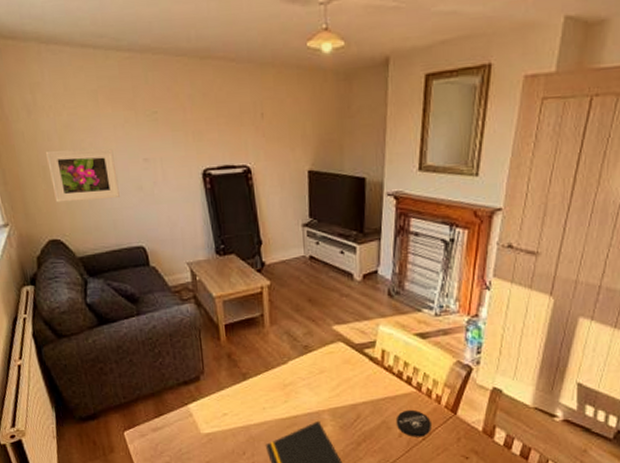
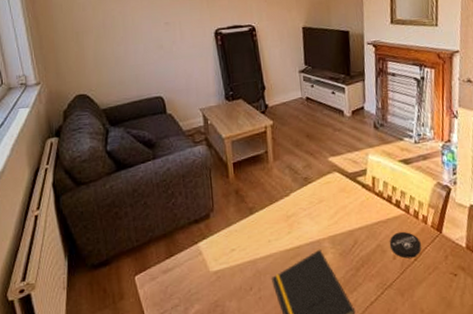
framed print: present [46,149,120,203] -> none [80,16,143,62]

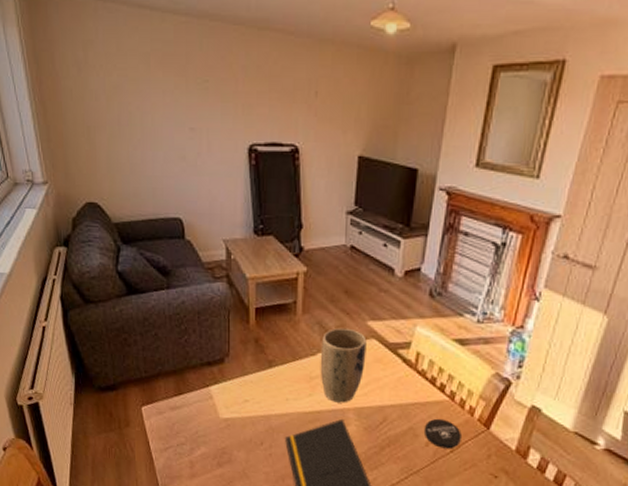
plant pot: none [293,166,332,235] -> present [320,327,367,403]

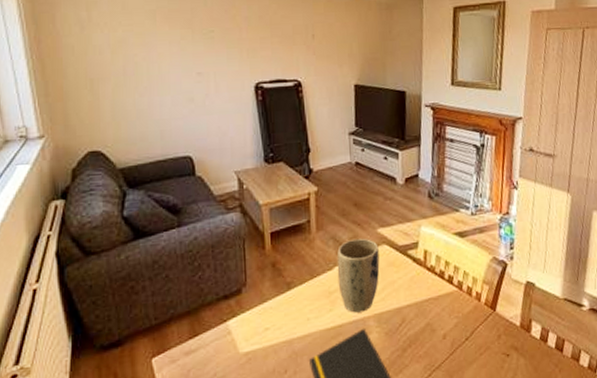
coaster: present [423,418,462,449] -> none [439,309,473,338]

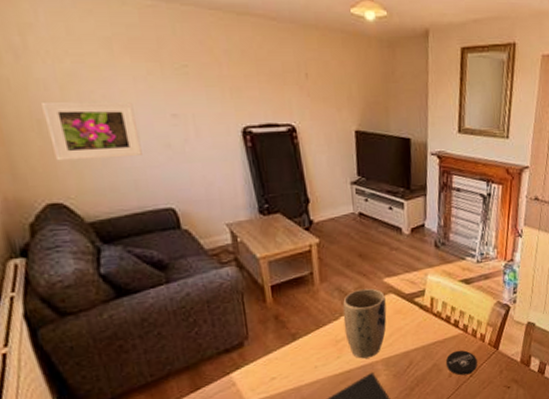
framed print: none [96,63,170,114] -> present [42,101,142,161]
coaster: none [439,309,473,338] -> present [445,350,477,376]

